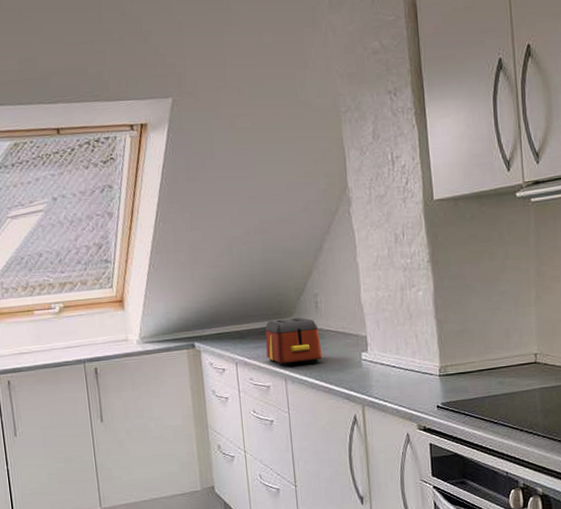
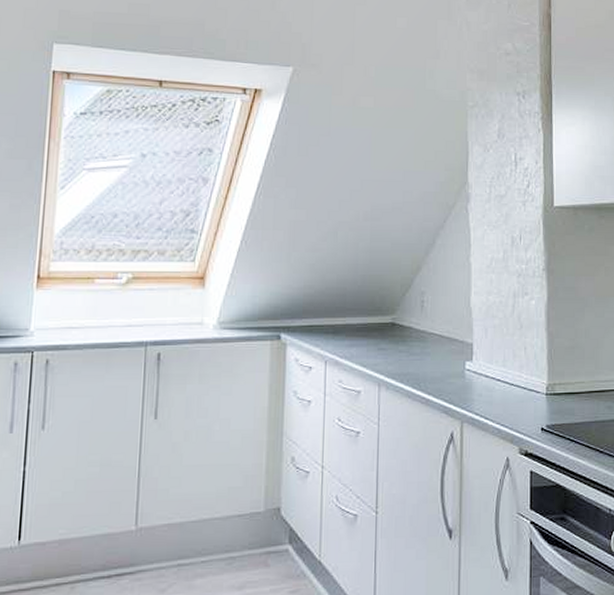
toaster: present [265,317,322,367] -> none [361,316,423,370]

